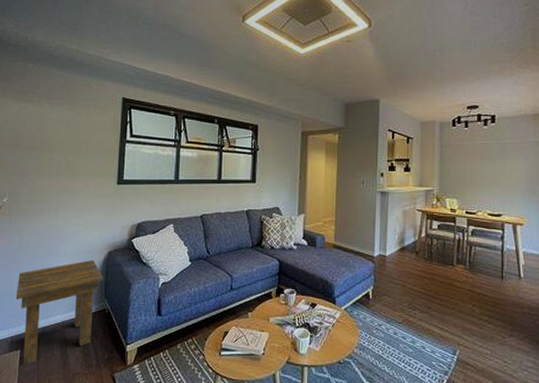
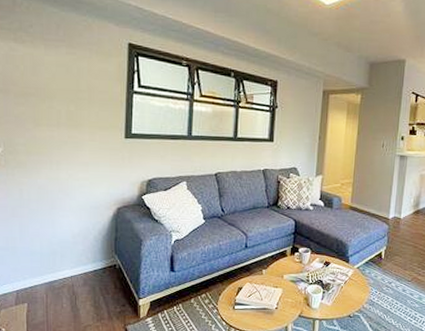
side table: present [15,259,103,367] -> none [18,215,113,319]

